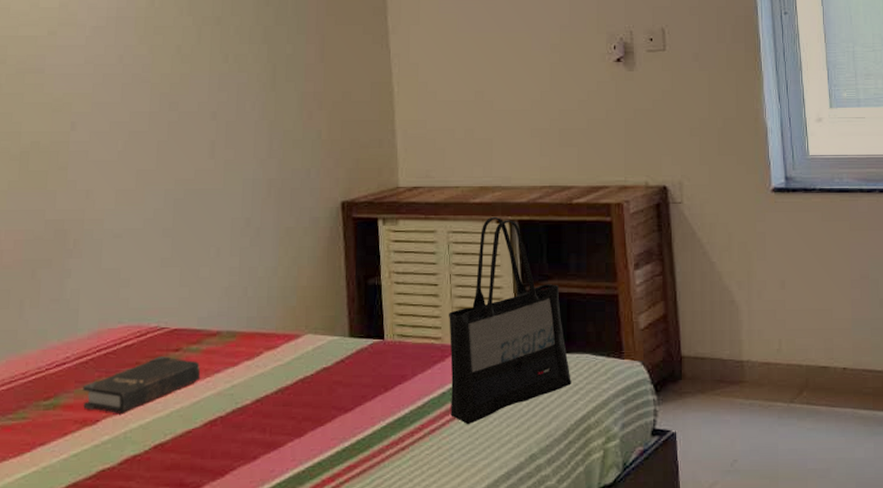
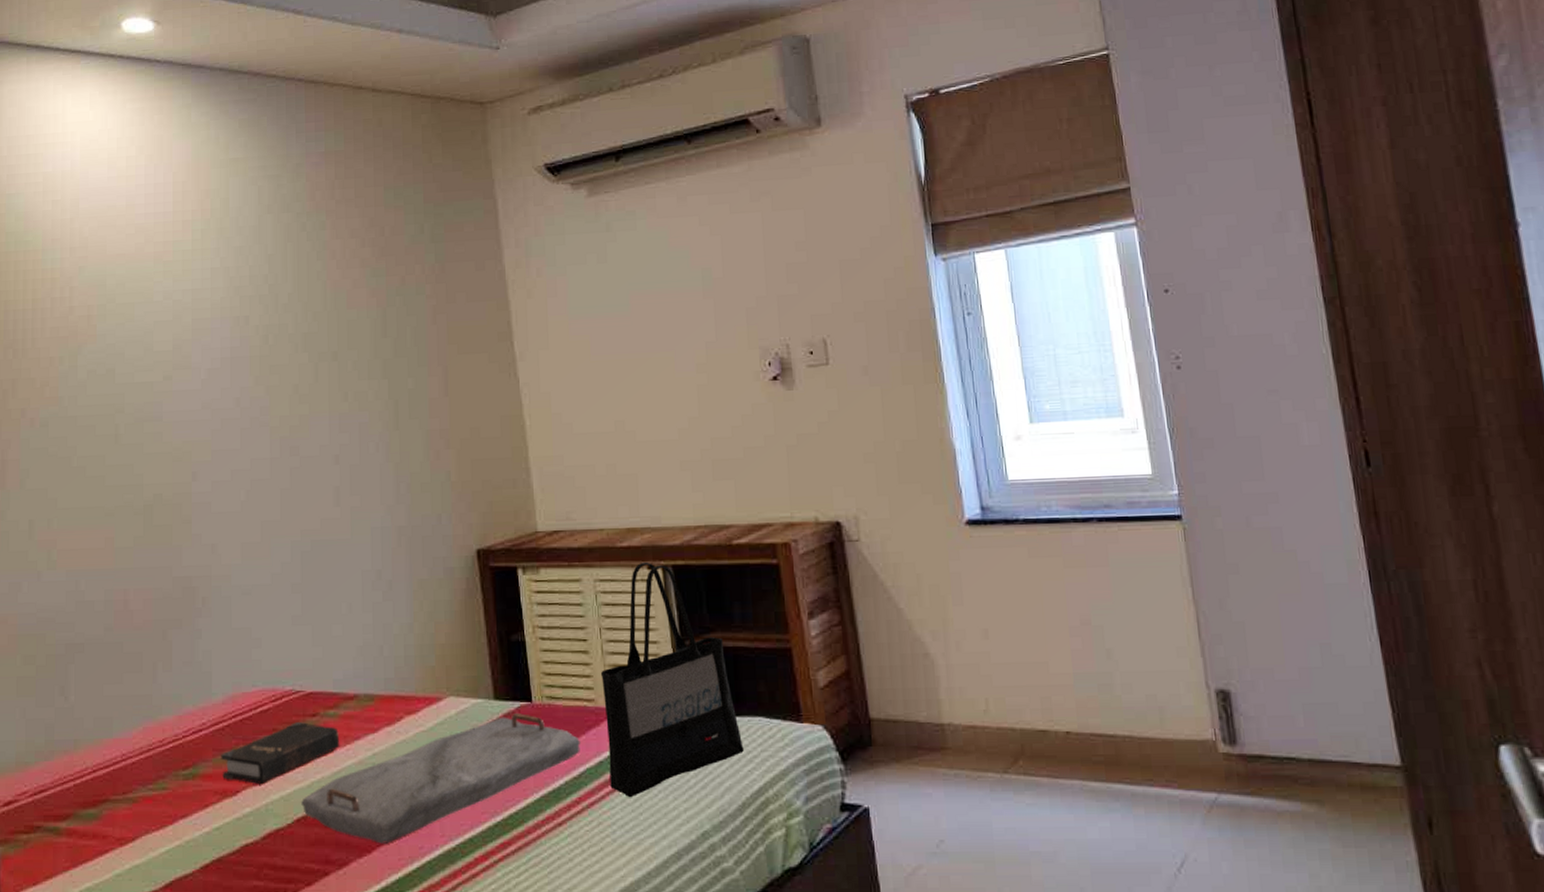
serving tray: none [159,348,427,468] -> present [301,712,581,844]

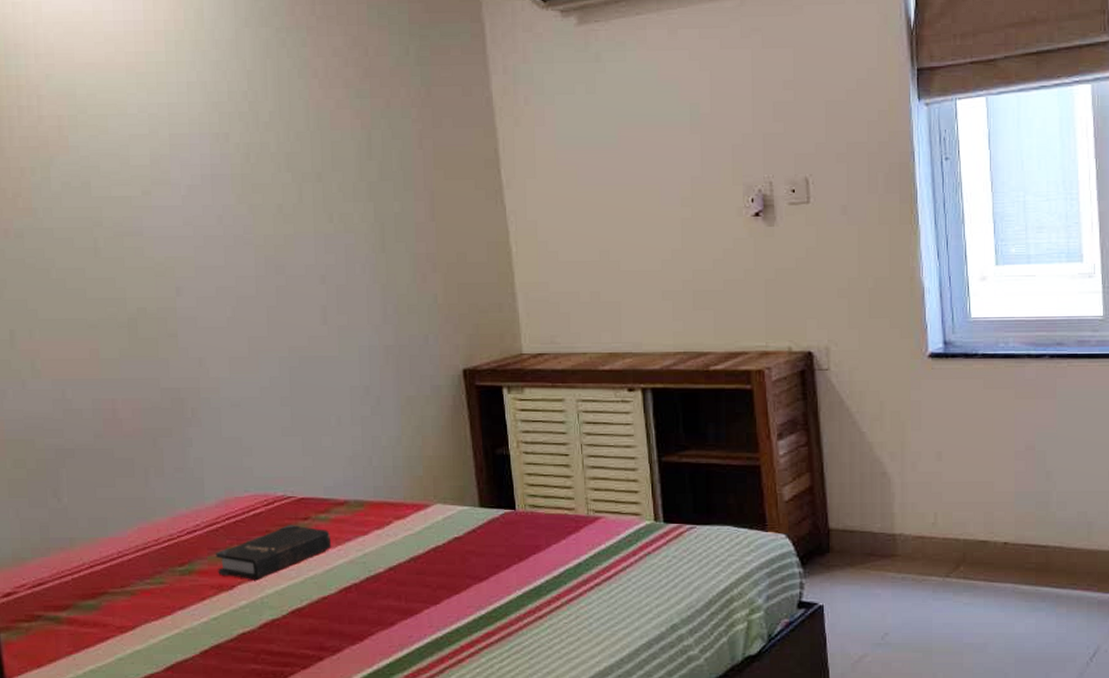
serving tray: present [301,712,581,844] -> none [295,519,562,633]
tote bag: present [601,561,744,798] -> none [582,384,712,595]

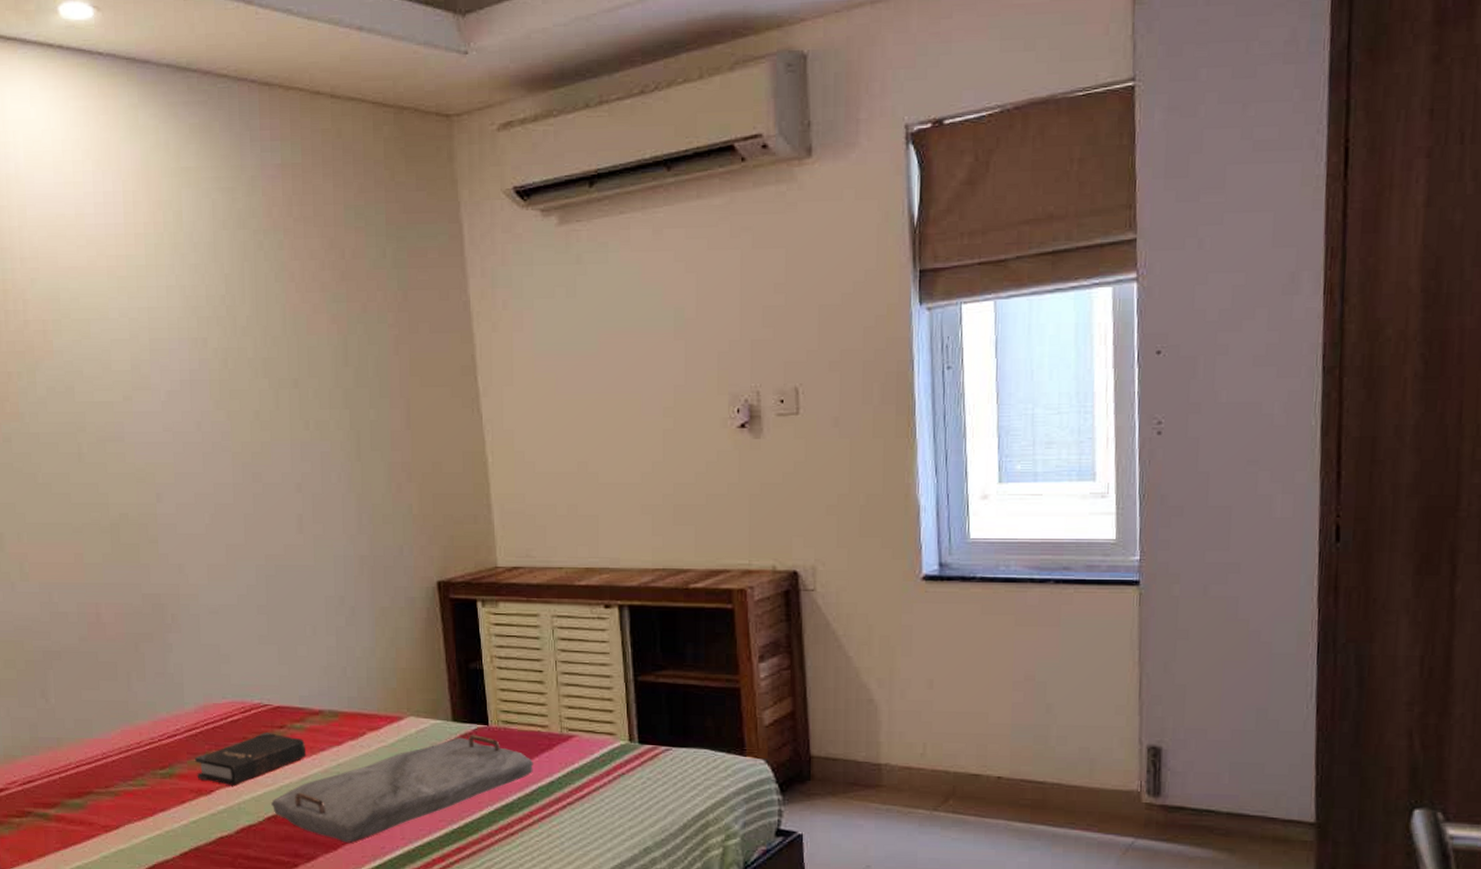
serving tray: none [295,519,562,633] -> present [271,734,534,843]

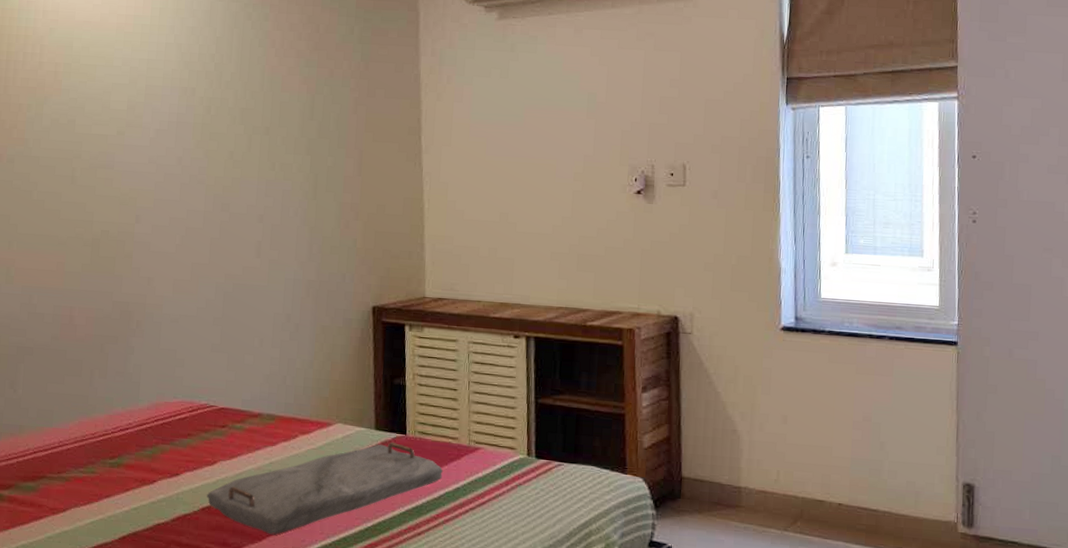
hardback book: present [195,731,307,785] -> none [142,430,244,477]

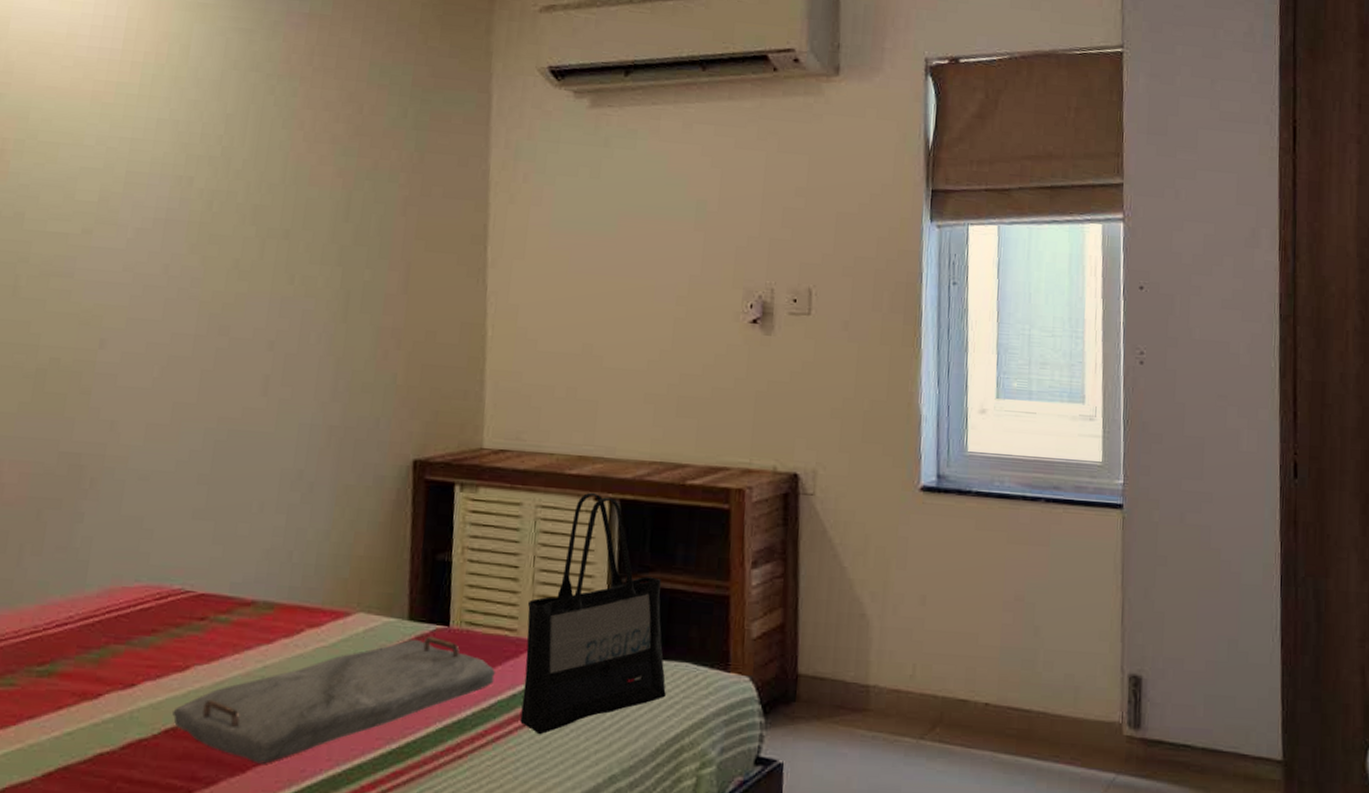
tote bag: none [463,331,576,519] -> present [520,492,666,735]

